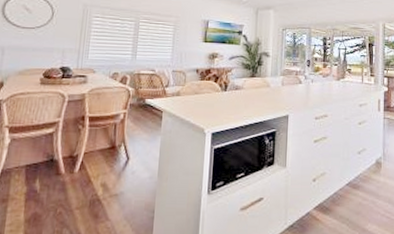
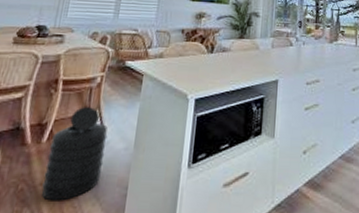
trash can: none [78,141,133,223] -> present [42,107,108,201]

